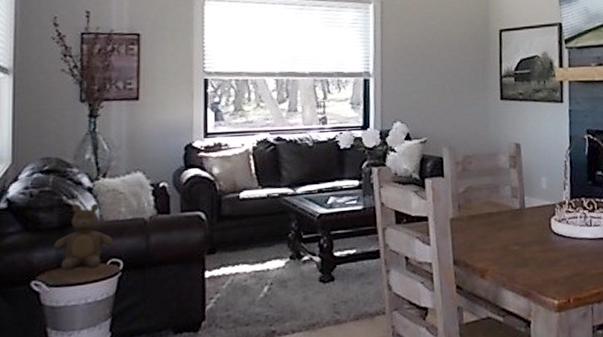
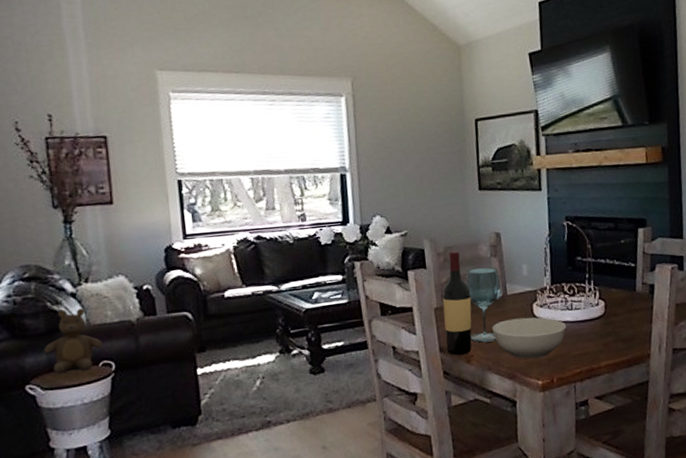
wine bottle: none [459,160,489,270] -> present [442,251,472,356]
wine glass: none [482,178,521,257] -> present [465,267,503,343]
bowl: none [508,232,586,277] -> present [492,317,567,359]

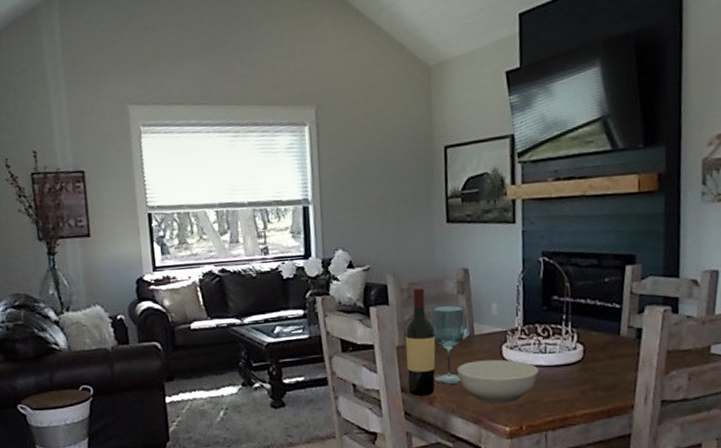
teddy bear: present [43,307,103,375] -> none [32,335,83,396]

